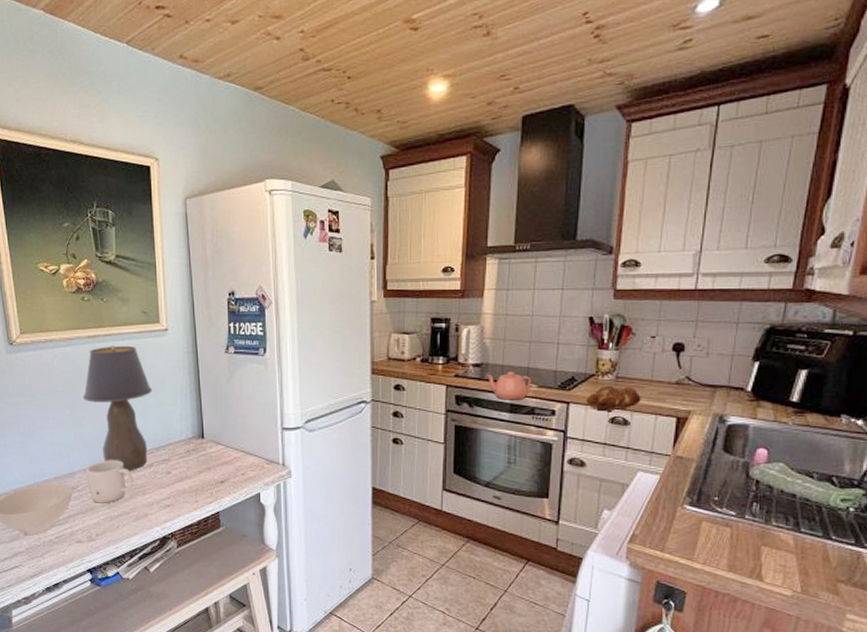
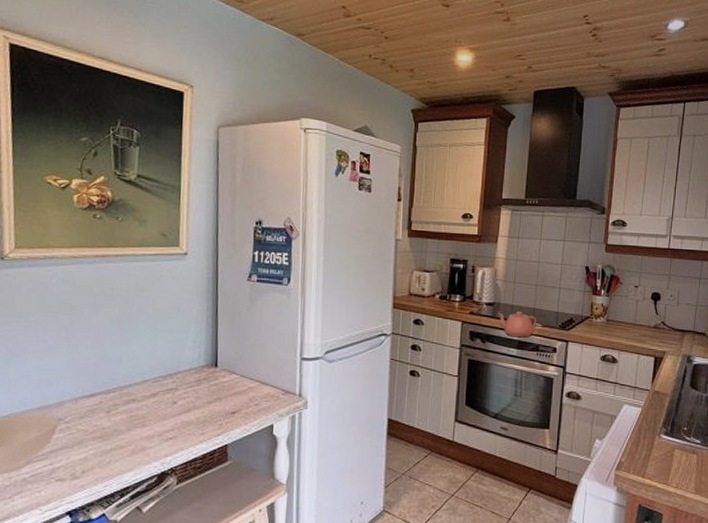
table lamp: present [82,345,153,471] -> none [82,266,165,401]
mug: present [86,460,133,503] -> none [77,388,133,436]
bread loaf: present [586,385,641,412] -> none [582,327,627,351]

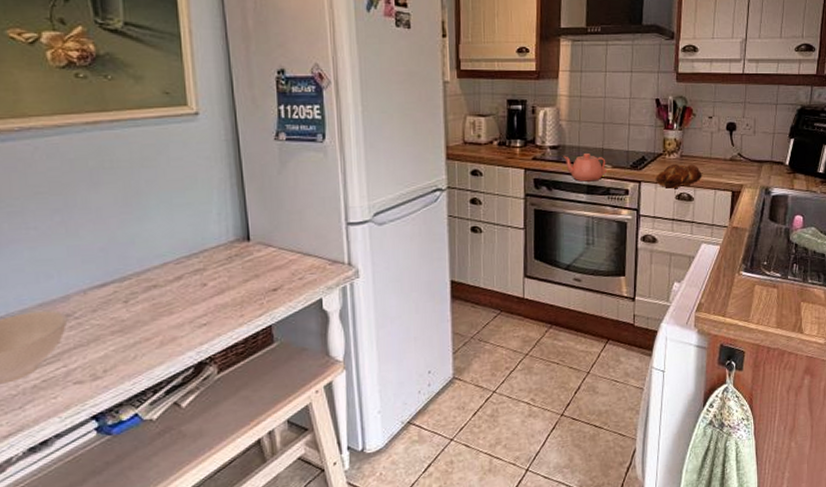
bread loaf: none [582,327,627,351] -> present [656,163,702,189]

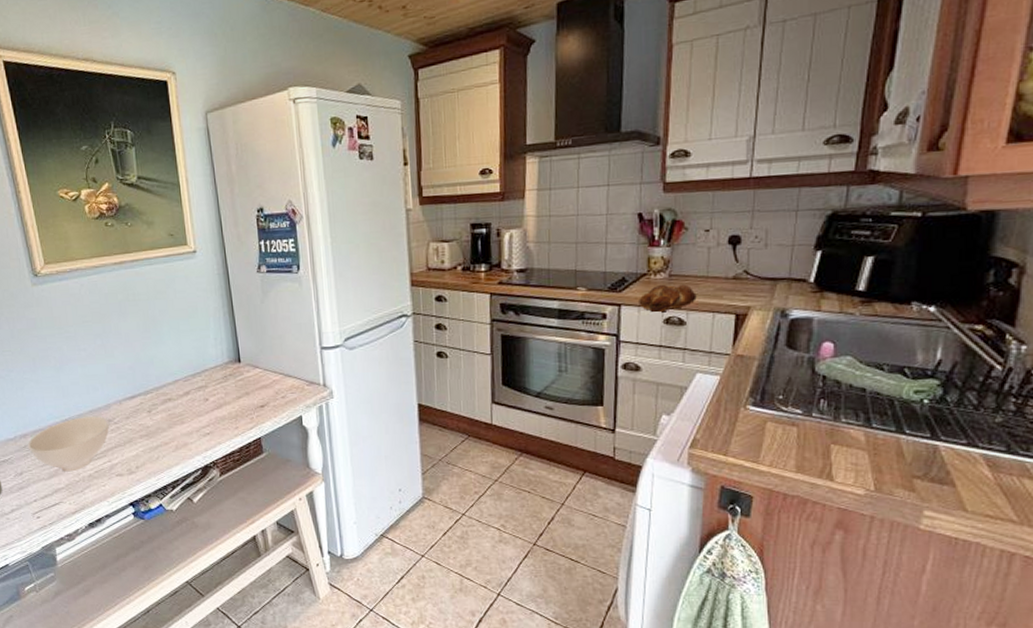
teapot: present [562,152,608,182] -> none [530,275,582,306]

